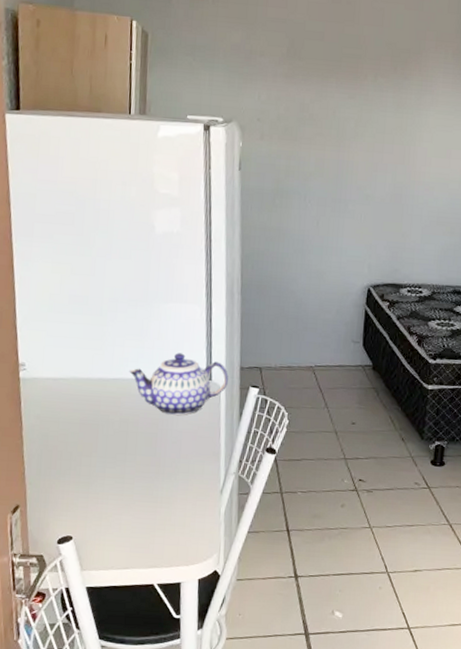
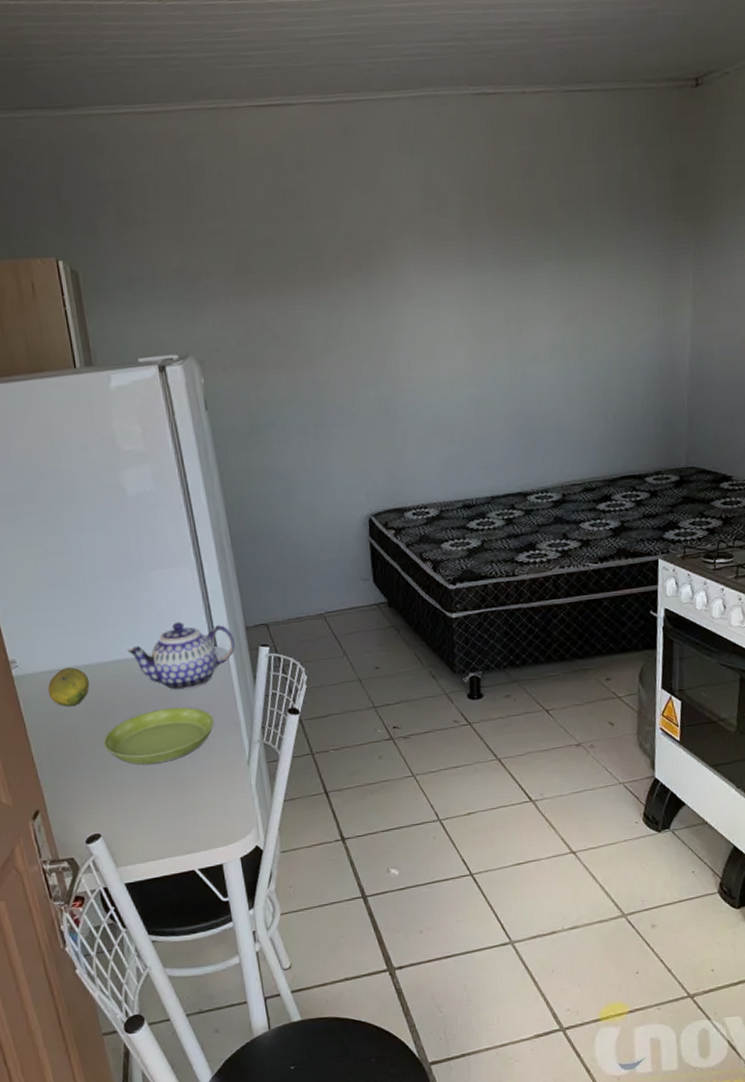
fruit: none [49,378,89,414] -> present [47,667,90,707]
saucer: none [91,429,197,480] -> present [103,707,215,765]

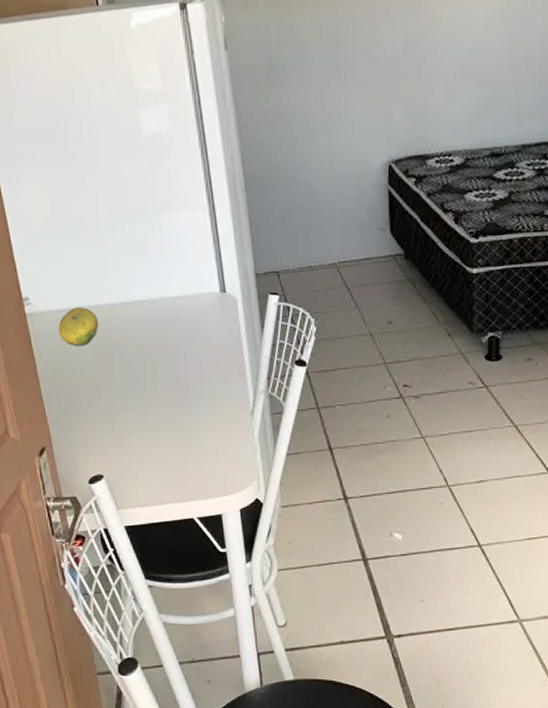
saucer: present [103,707,215,765] -> none [109,352,220,409]
teapot: present [127,622,235,691] -> none [136,266,244,336]

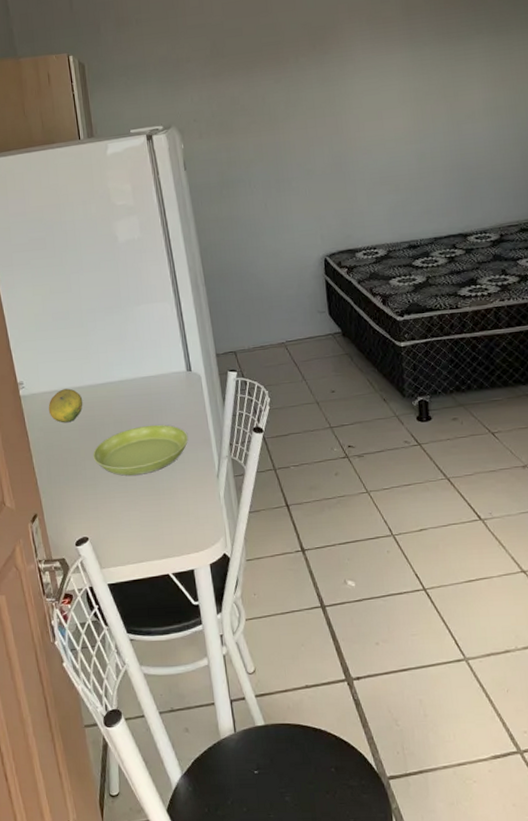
saucer: none [109,352,220,409] -> present [93,424,189,476]

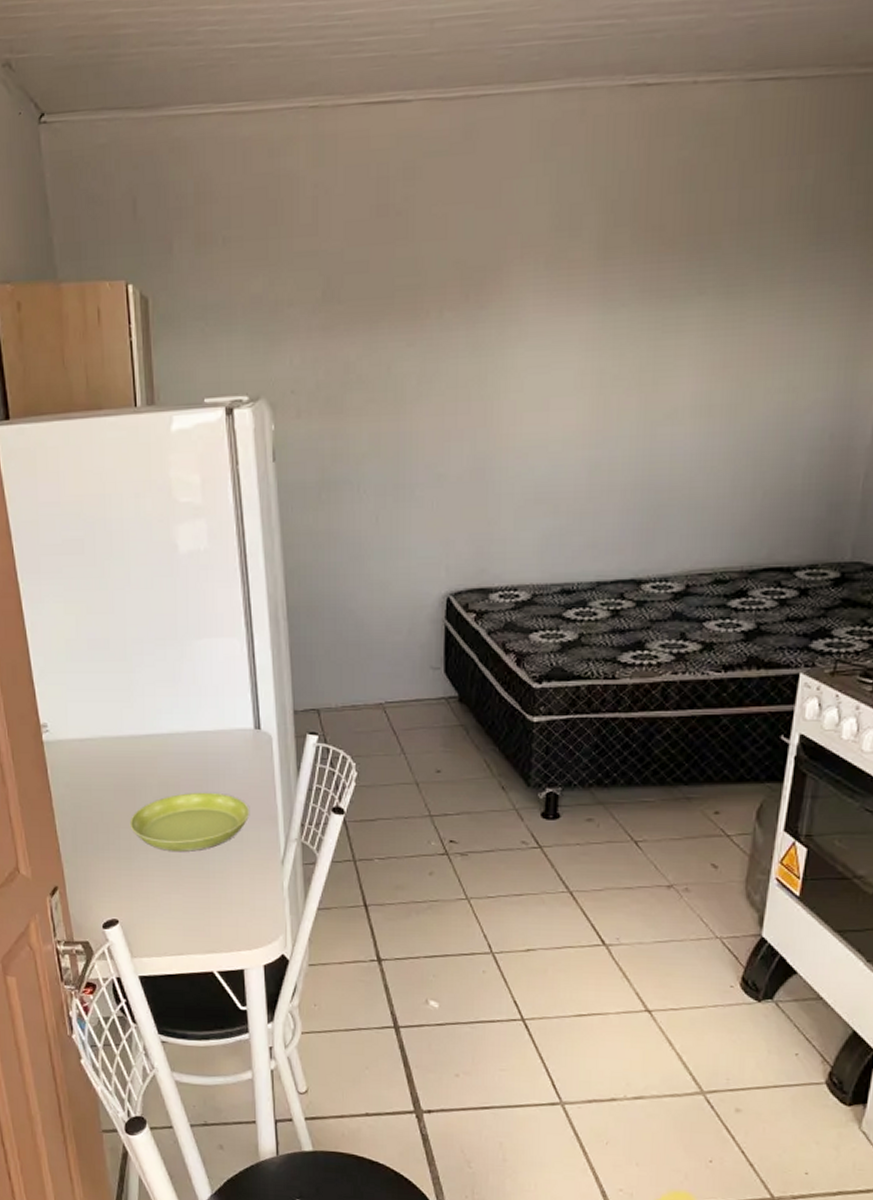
fruit: present [48,388,83,423] -> none [77,737,121,780]

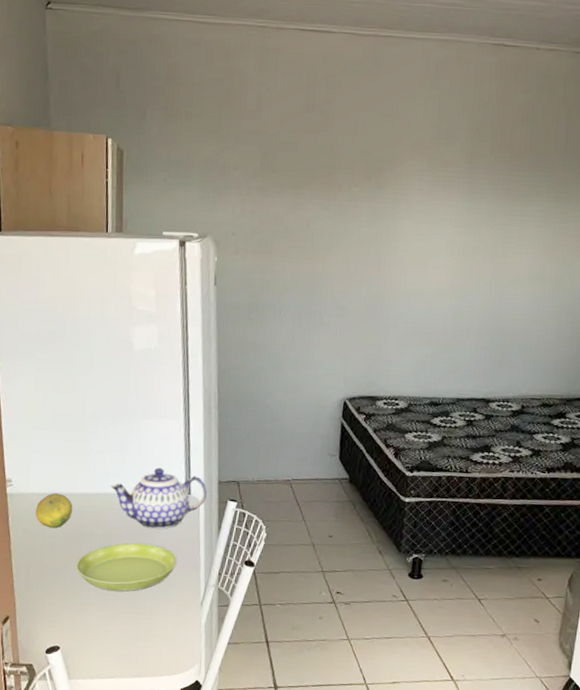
fruit: none [77,737,121,780] -> present [35,493,73,529]
teapot: none [163,698,280,775] -> present [111,467,207,530]

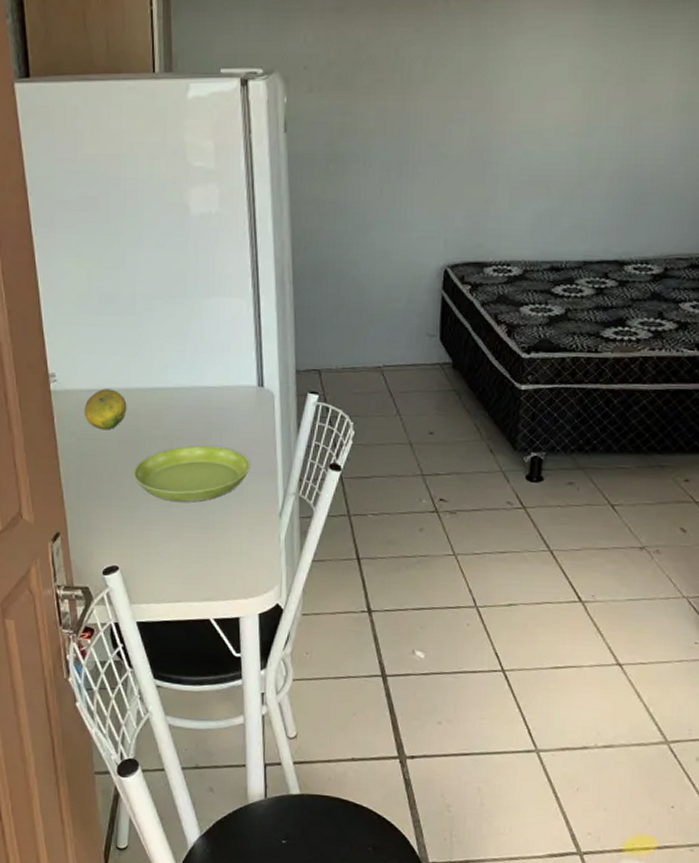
teapot: present [111,467,207,530] -> none [170,356,283,429]

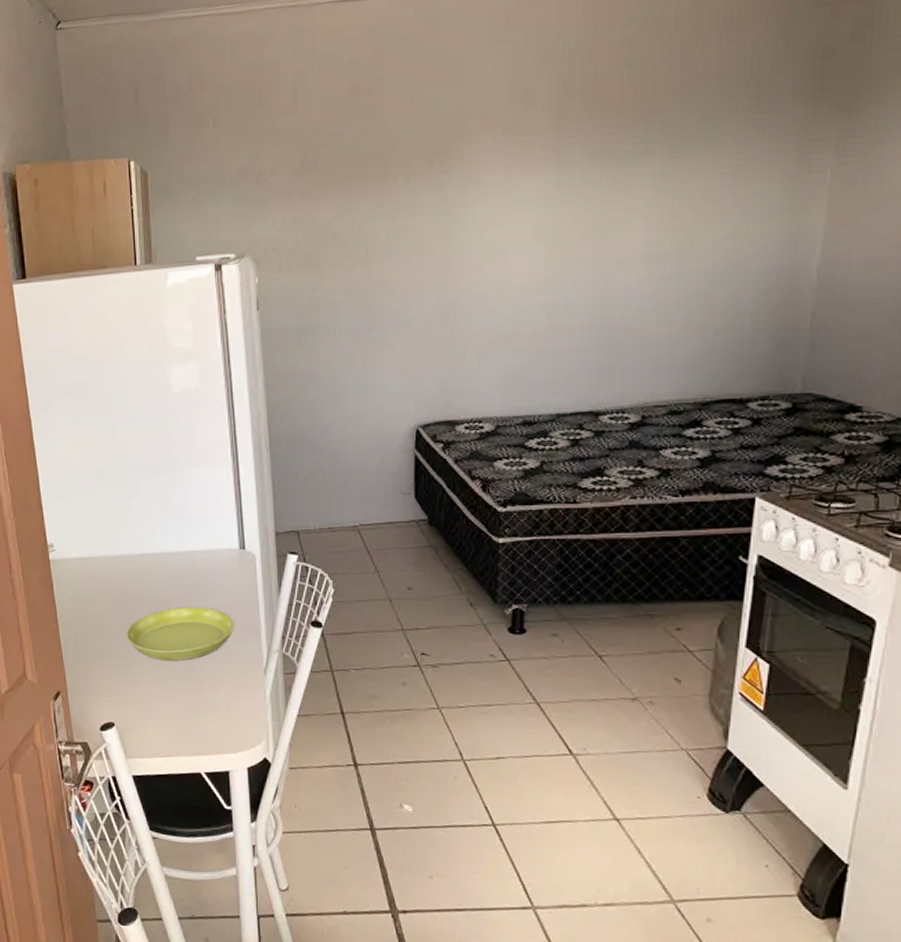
fruit: present [84,389,127,430] -> none [80,556,119,595]

